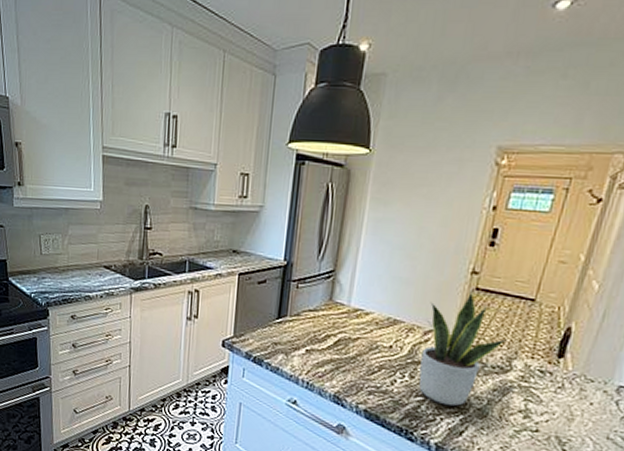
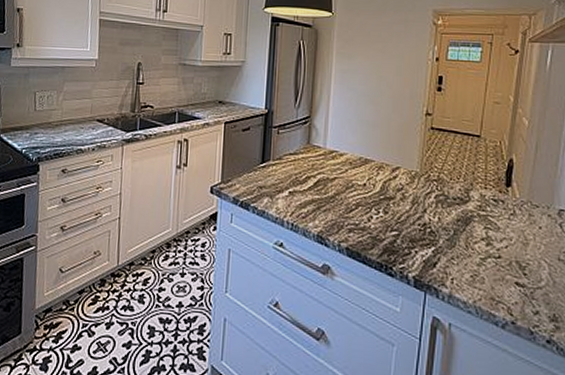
potted plant: present [418,289,507,407] -> none [392,129,462,239]

